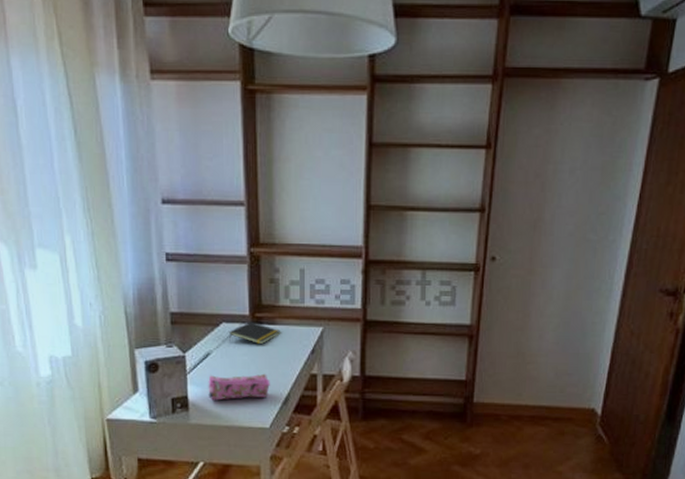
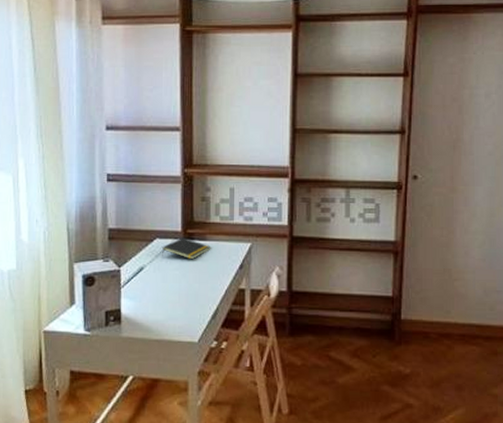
pencil case: present [208,373,270,401] -> none [140,288,199,314]

